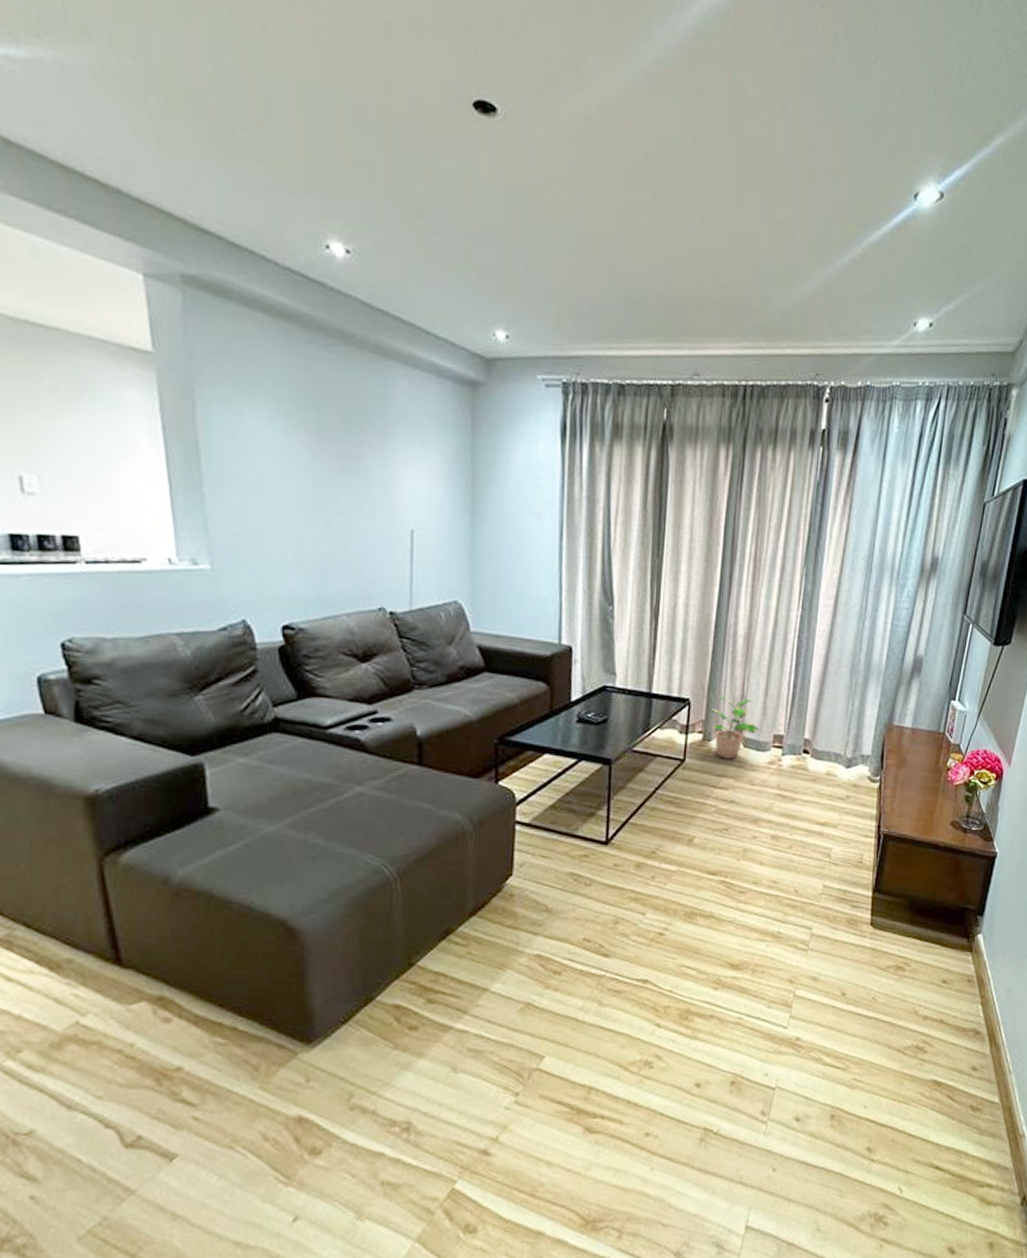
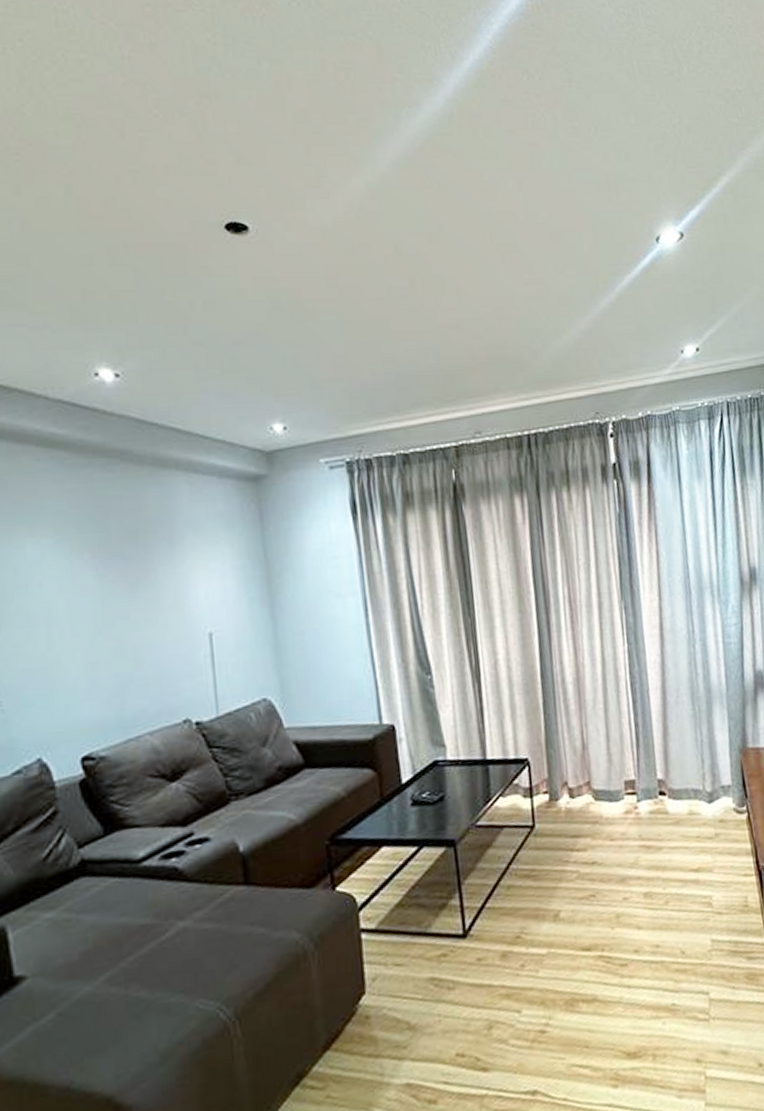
potted plant: present [708,696,759,759] -> none [549,747,608,817]

